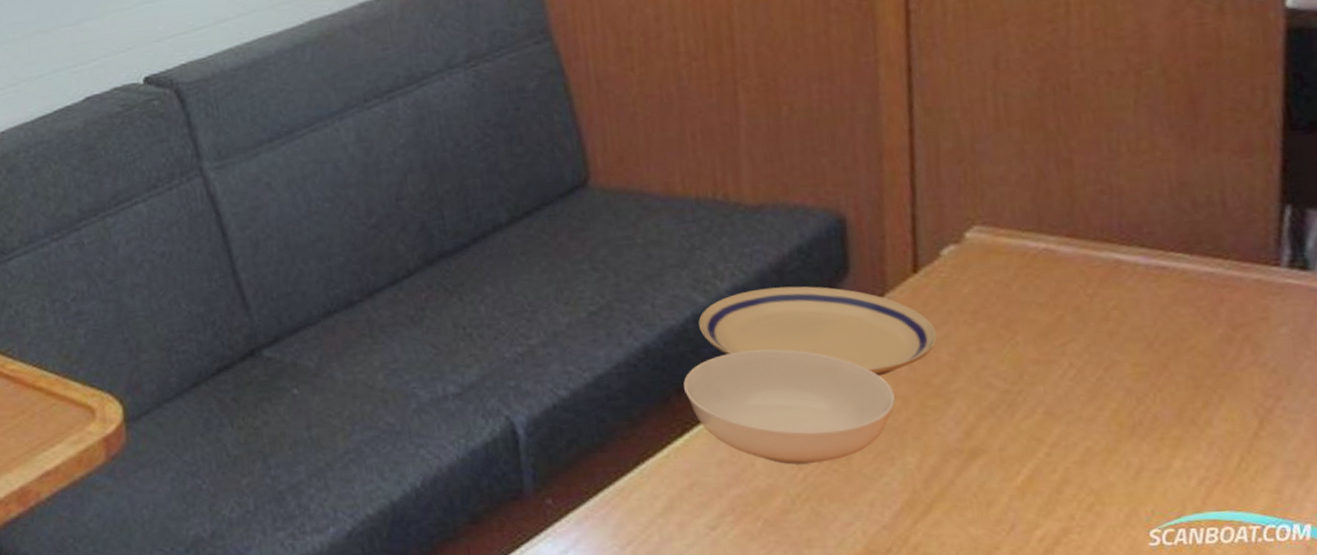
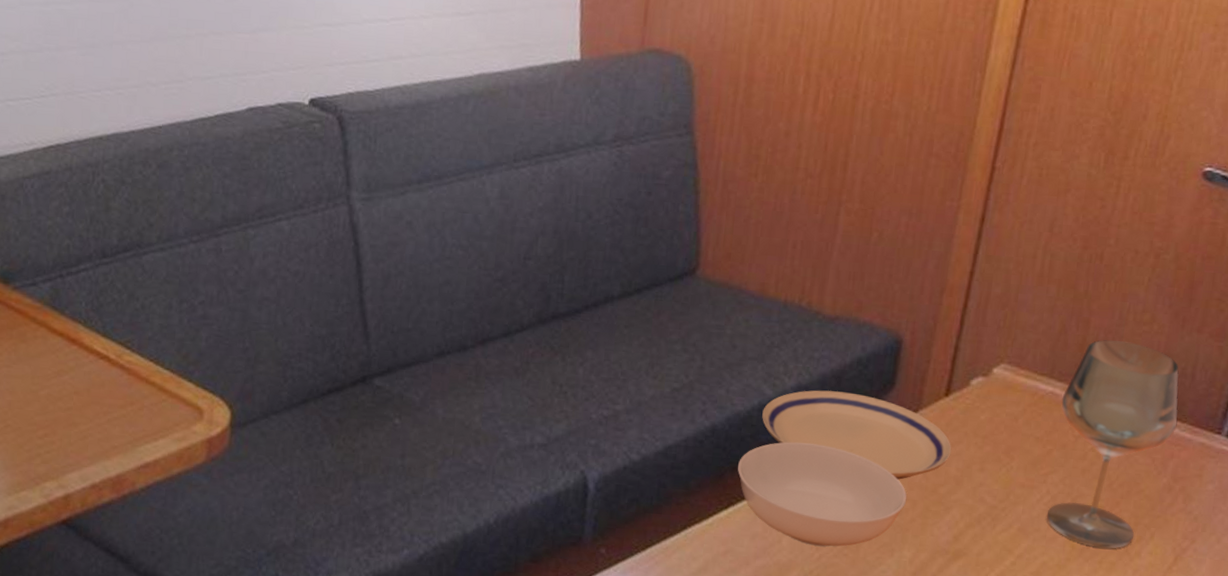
wine glass: none [1060,176,1219,422] -> present [1046,340,1179,549]

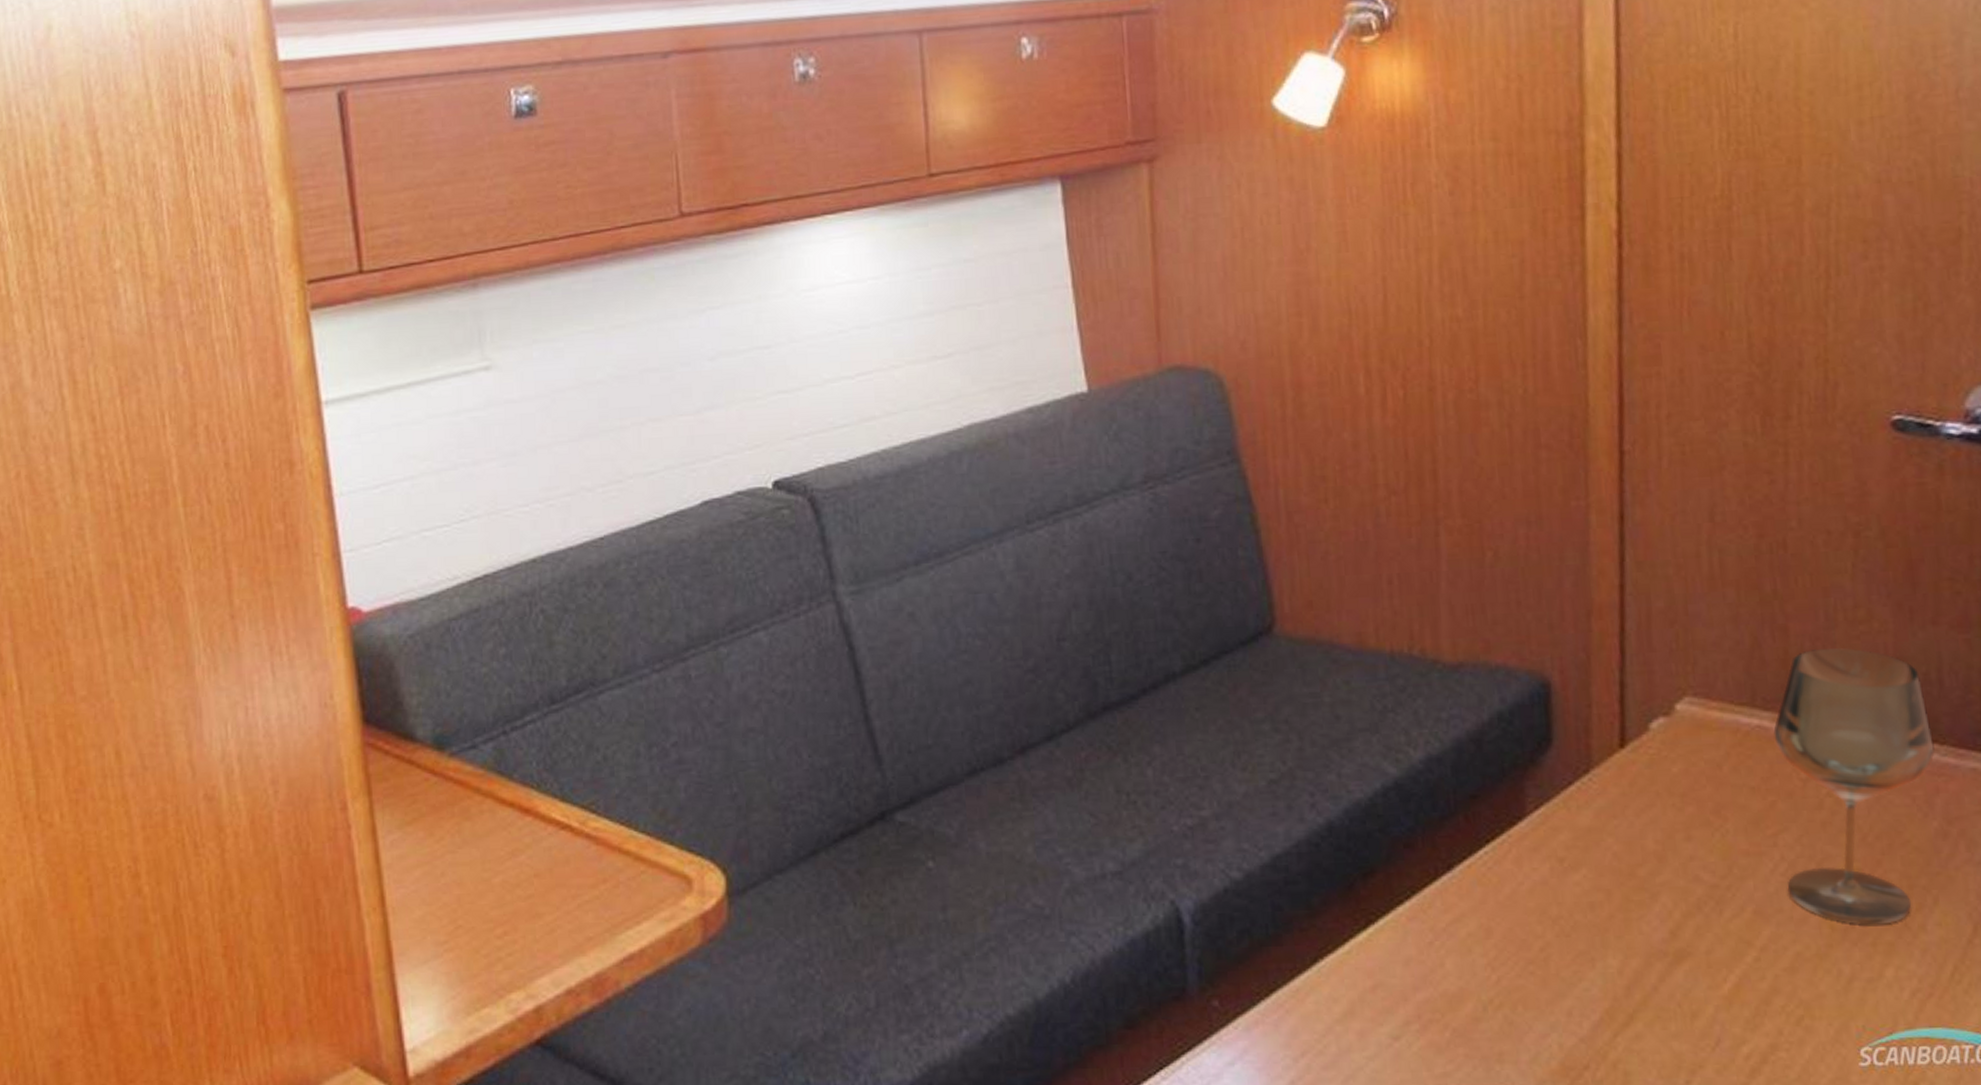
bowl: present [737,442,907,547] -> none [1369,830,1599,965]
plate: present [762,390,952,480] -> none [1388,758,1644,865]

